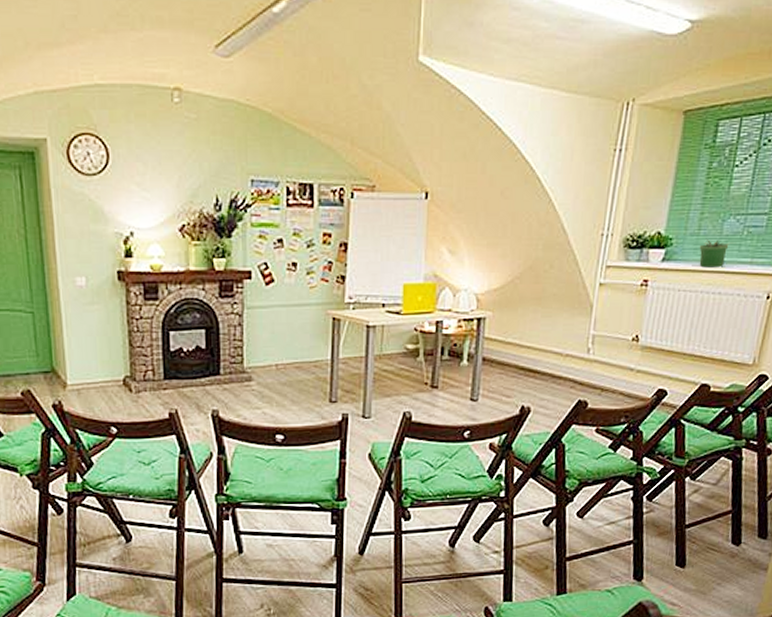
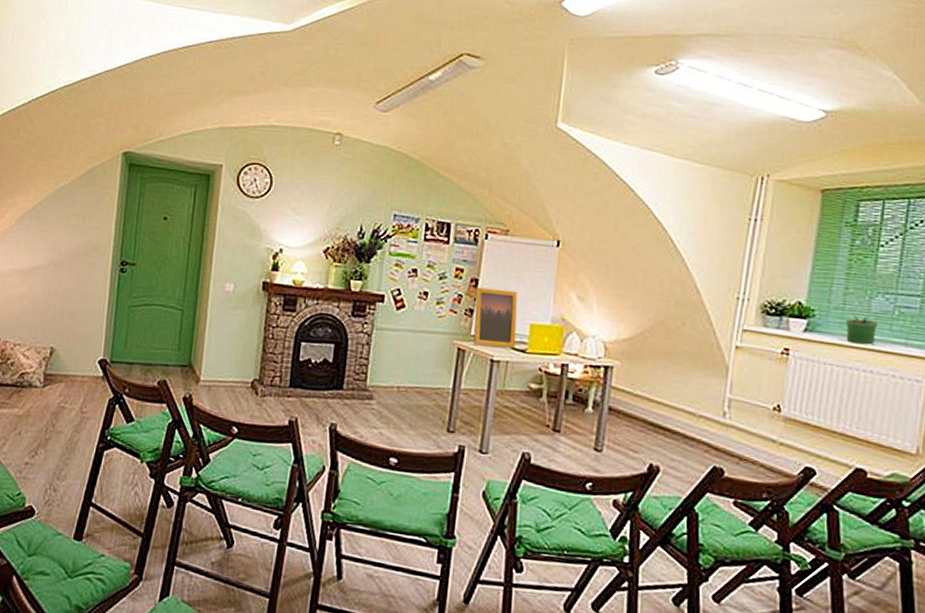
picture frame: none [346,251,390,313] -> present [473,287,518,348]

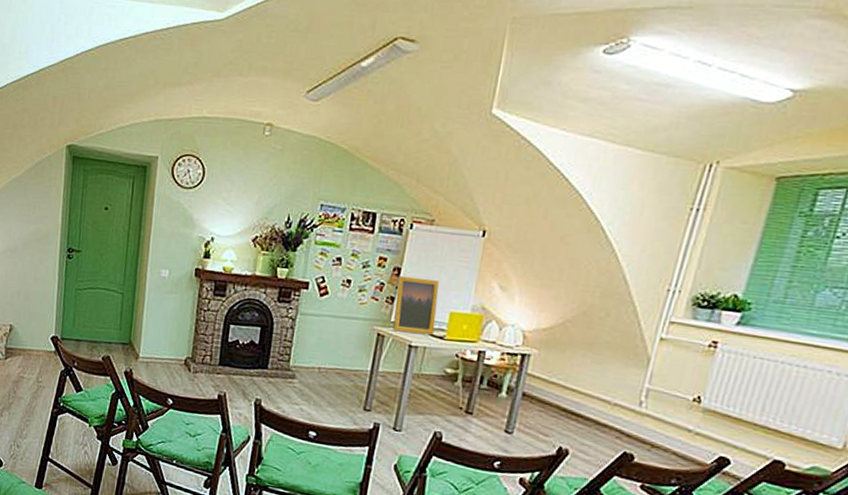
planter: present [845,315,884,345] -> none [782,309,828,340]

